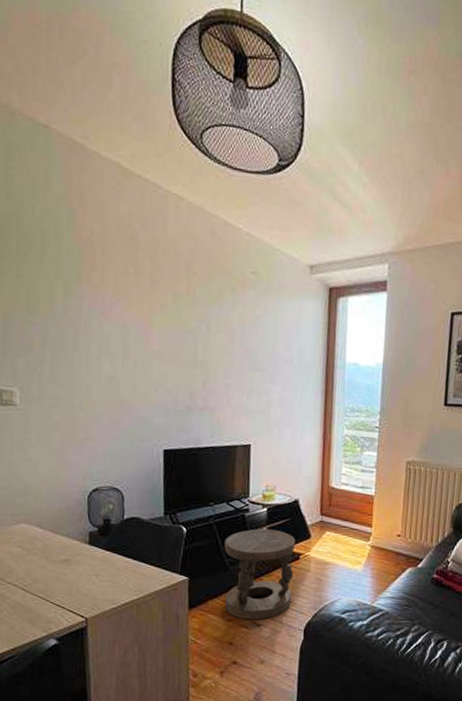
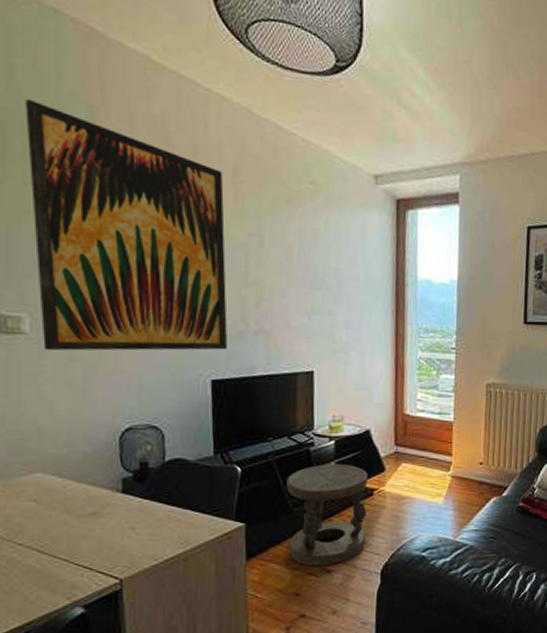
wall art: none [20,203,178,424] -> present [25,98,228,351]

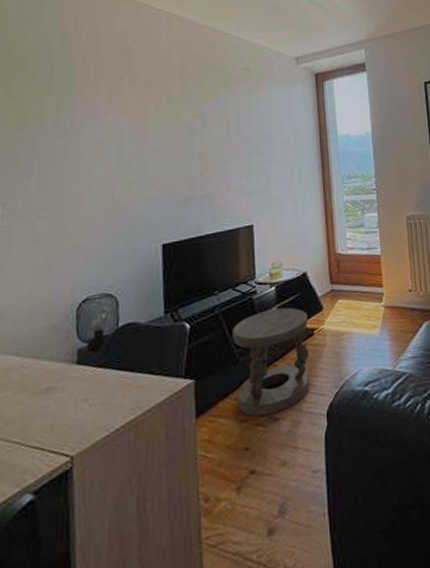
wall art: present [25,98,228,351] -> none [11,32,177,237]

